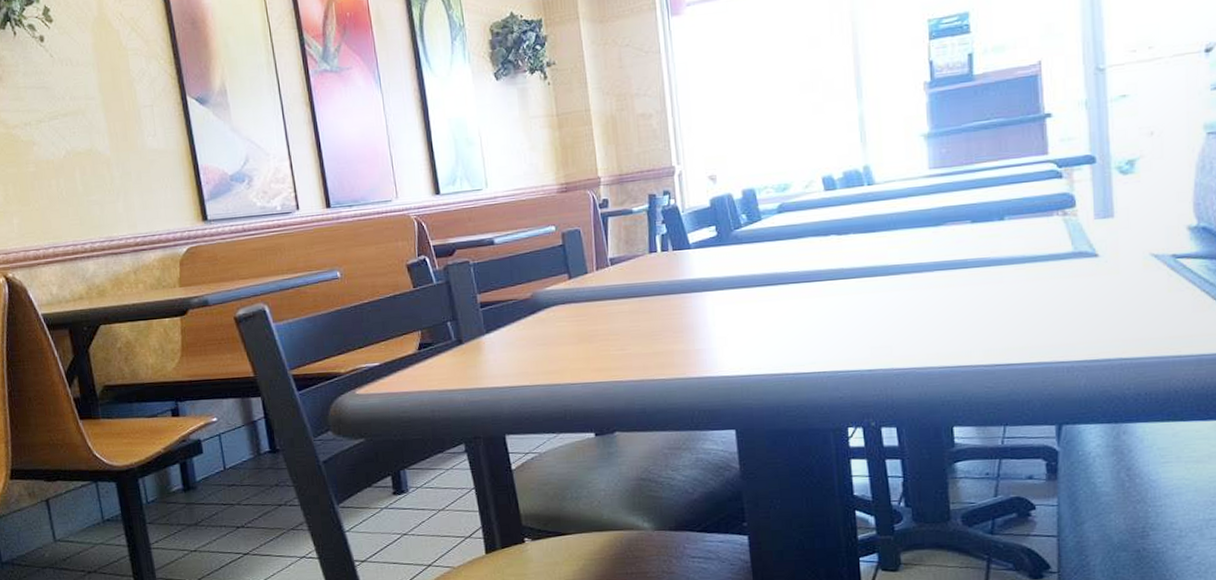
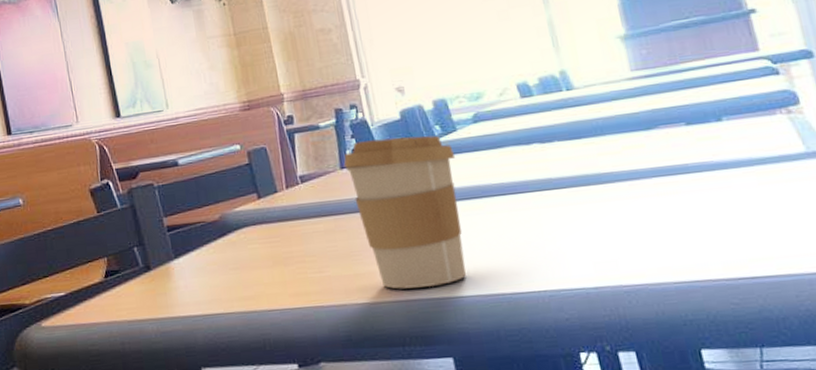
coffee cup: none [652,224,758,367] -> present [343,135,467,289]

